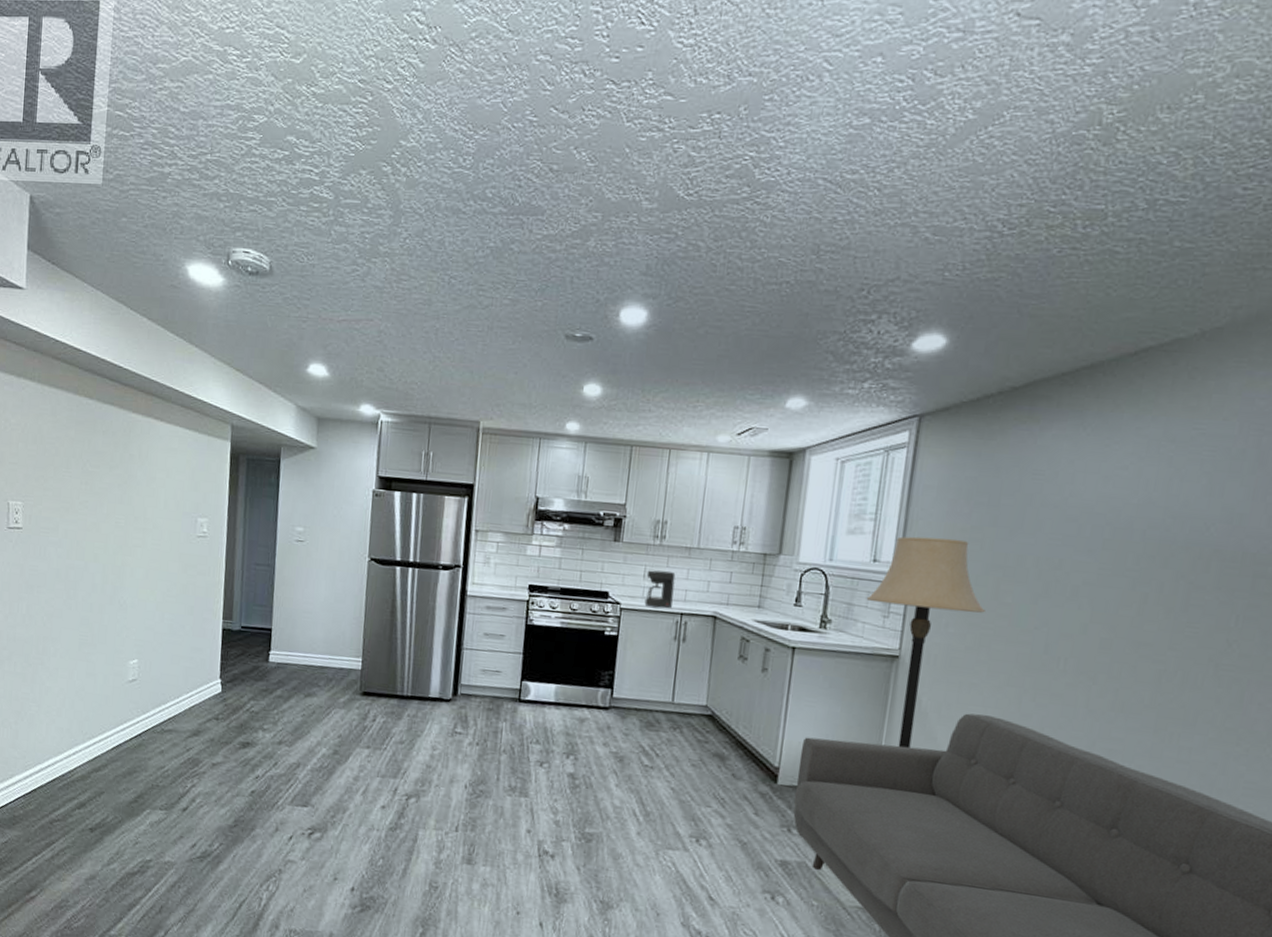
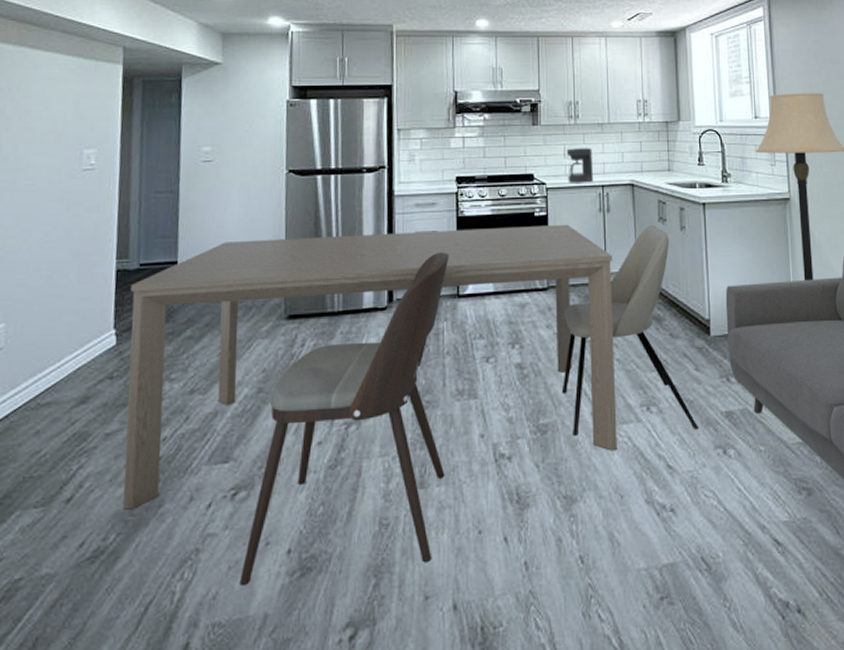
dining table: none [224,617,682,872] -> present [123,224,617,510]
dining chair: none [312,655,515,927] -> present [239,252,449,585]
dining chair: none [610,662,749,871] -> present [561,225,699,437]

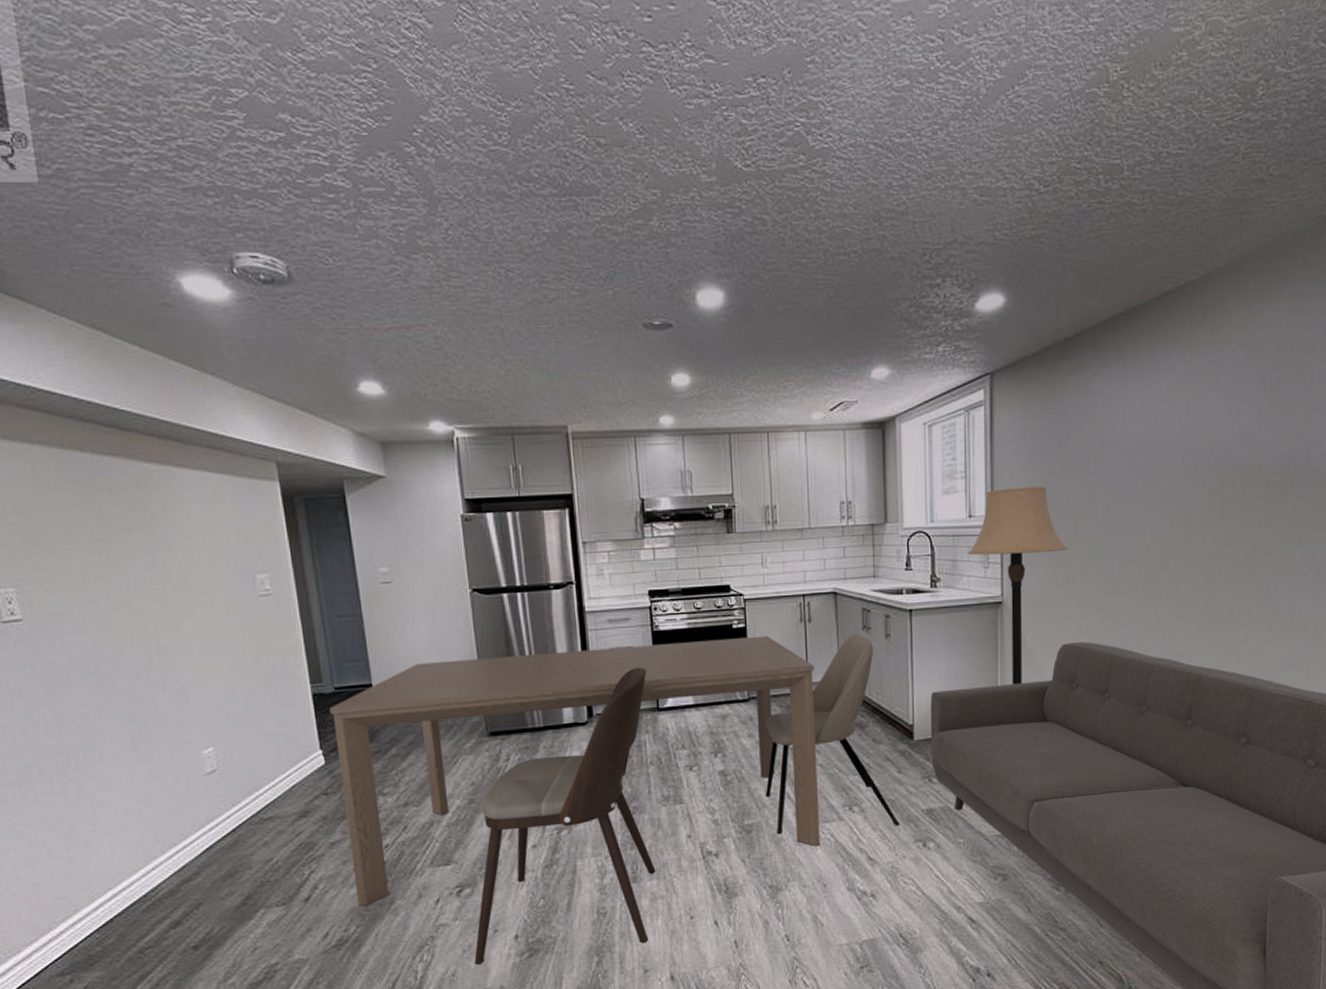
coffee maker: present [566,148,593,183] -> none [764,556,793,593]

